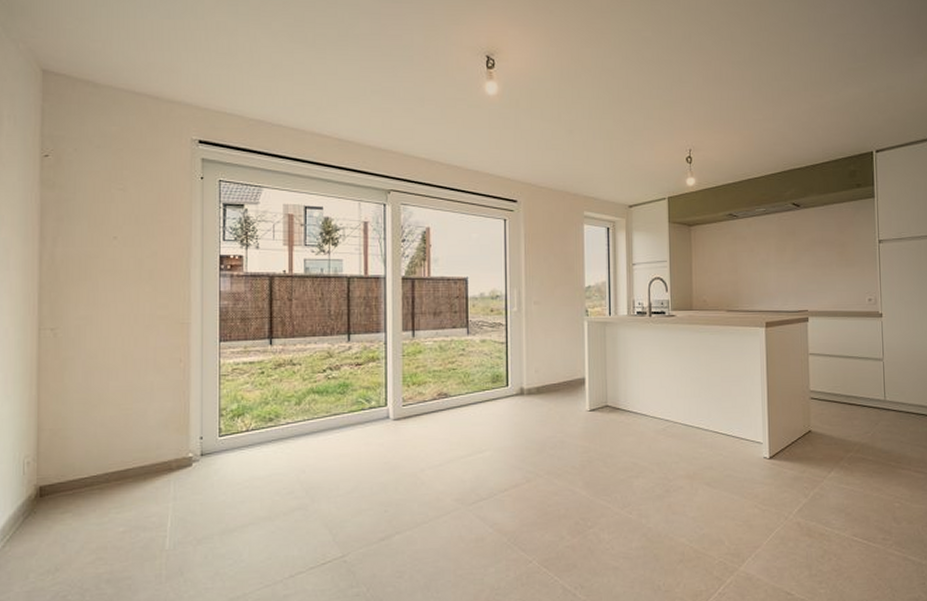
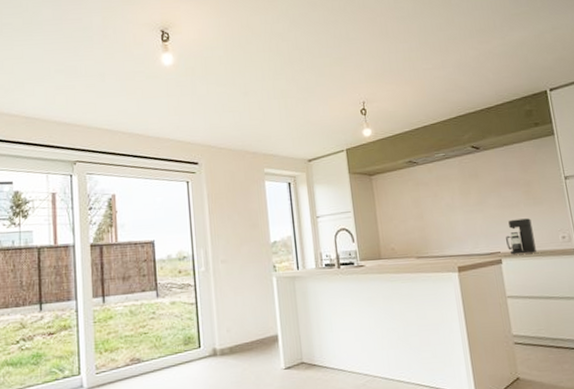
coffee maker: none [815,279,842,314] -> present [506,218,536,255]

